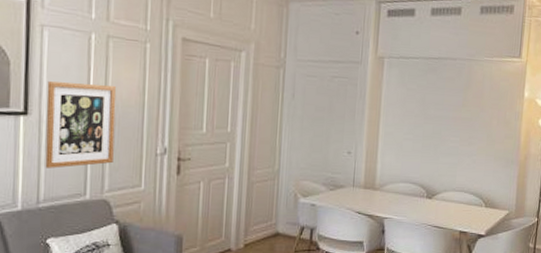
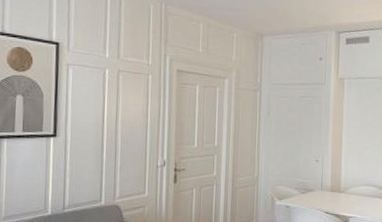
wall art: present [45,81,117,169] -> none [69,109,126,180]

